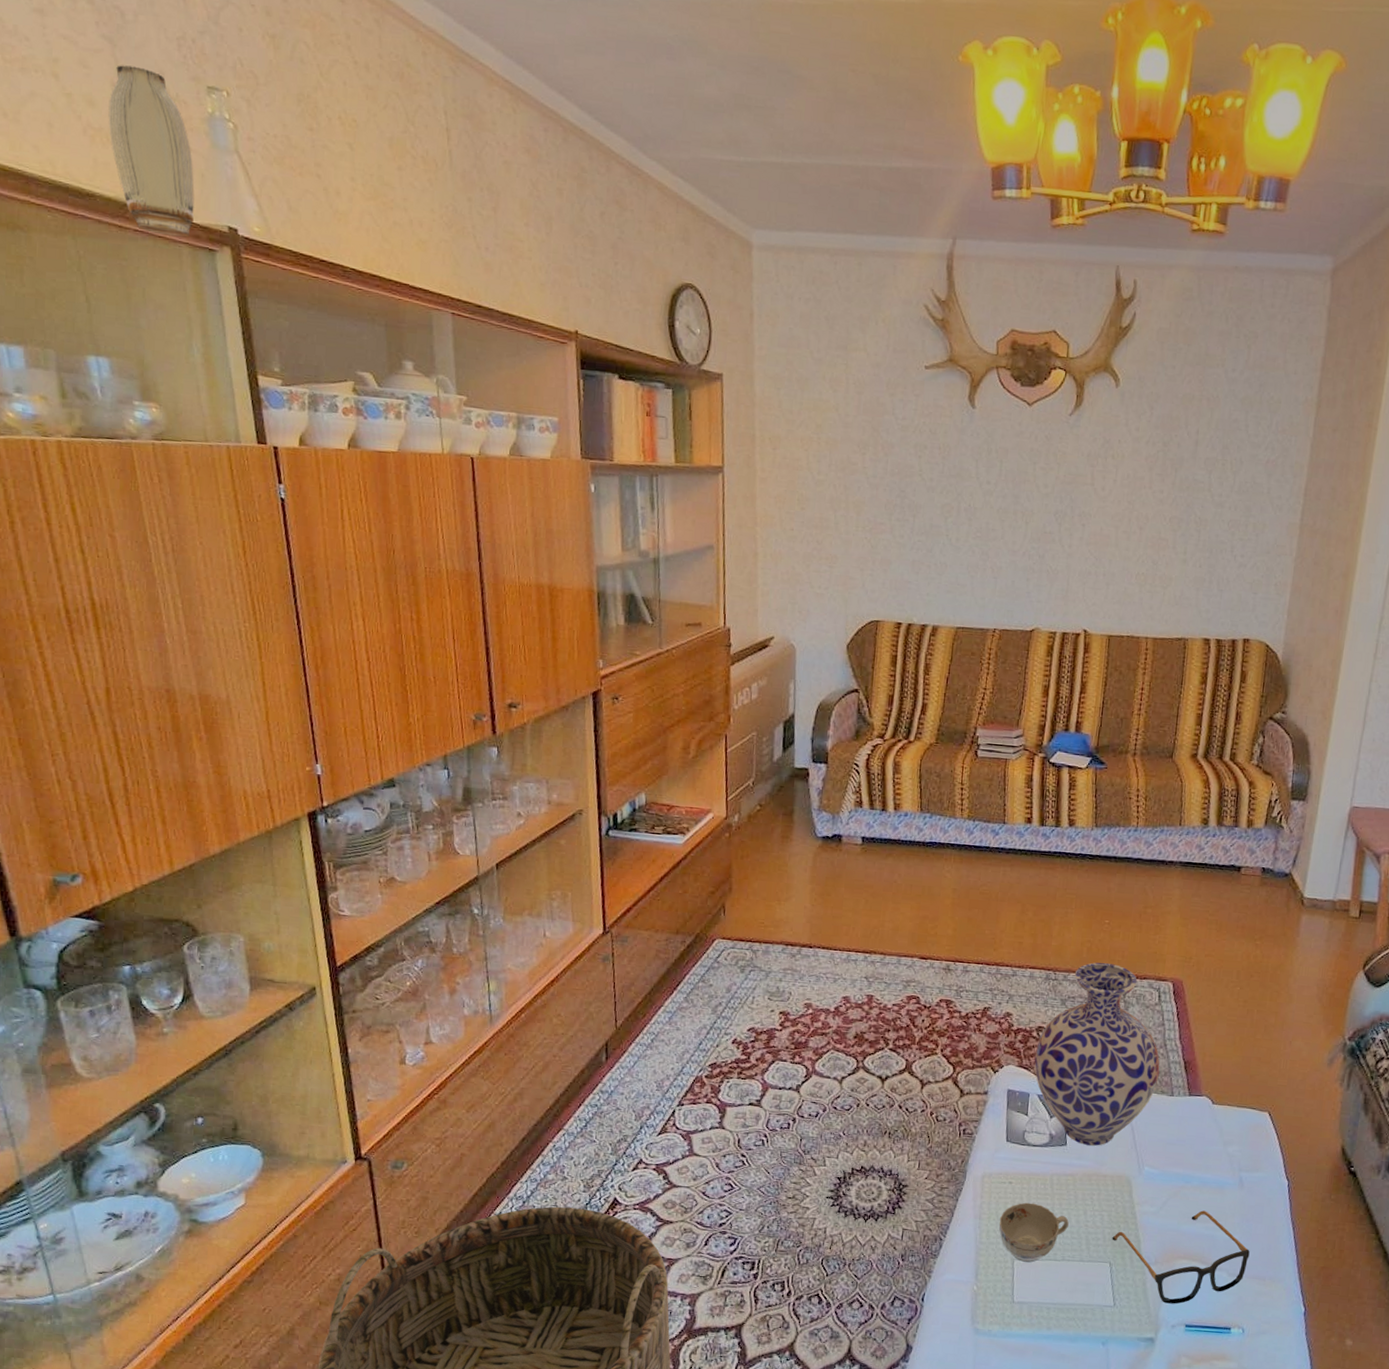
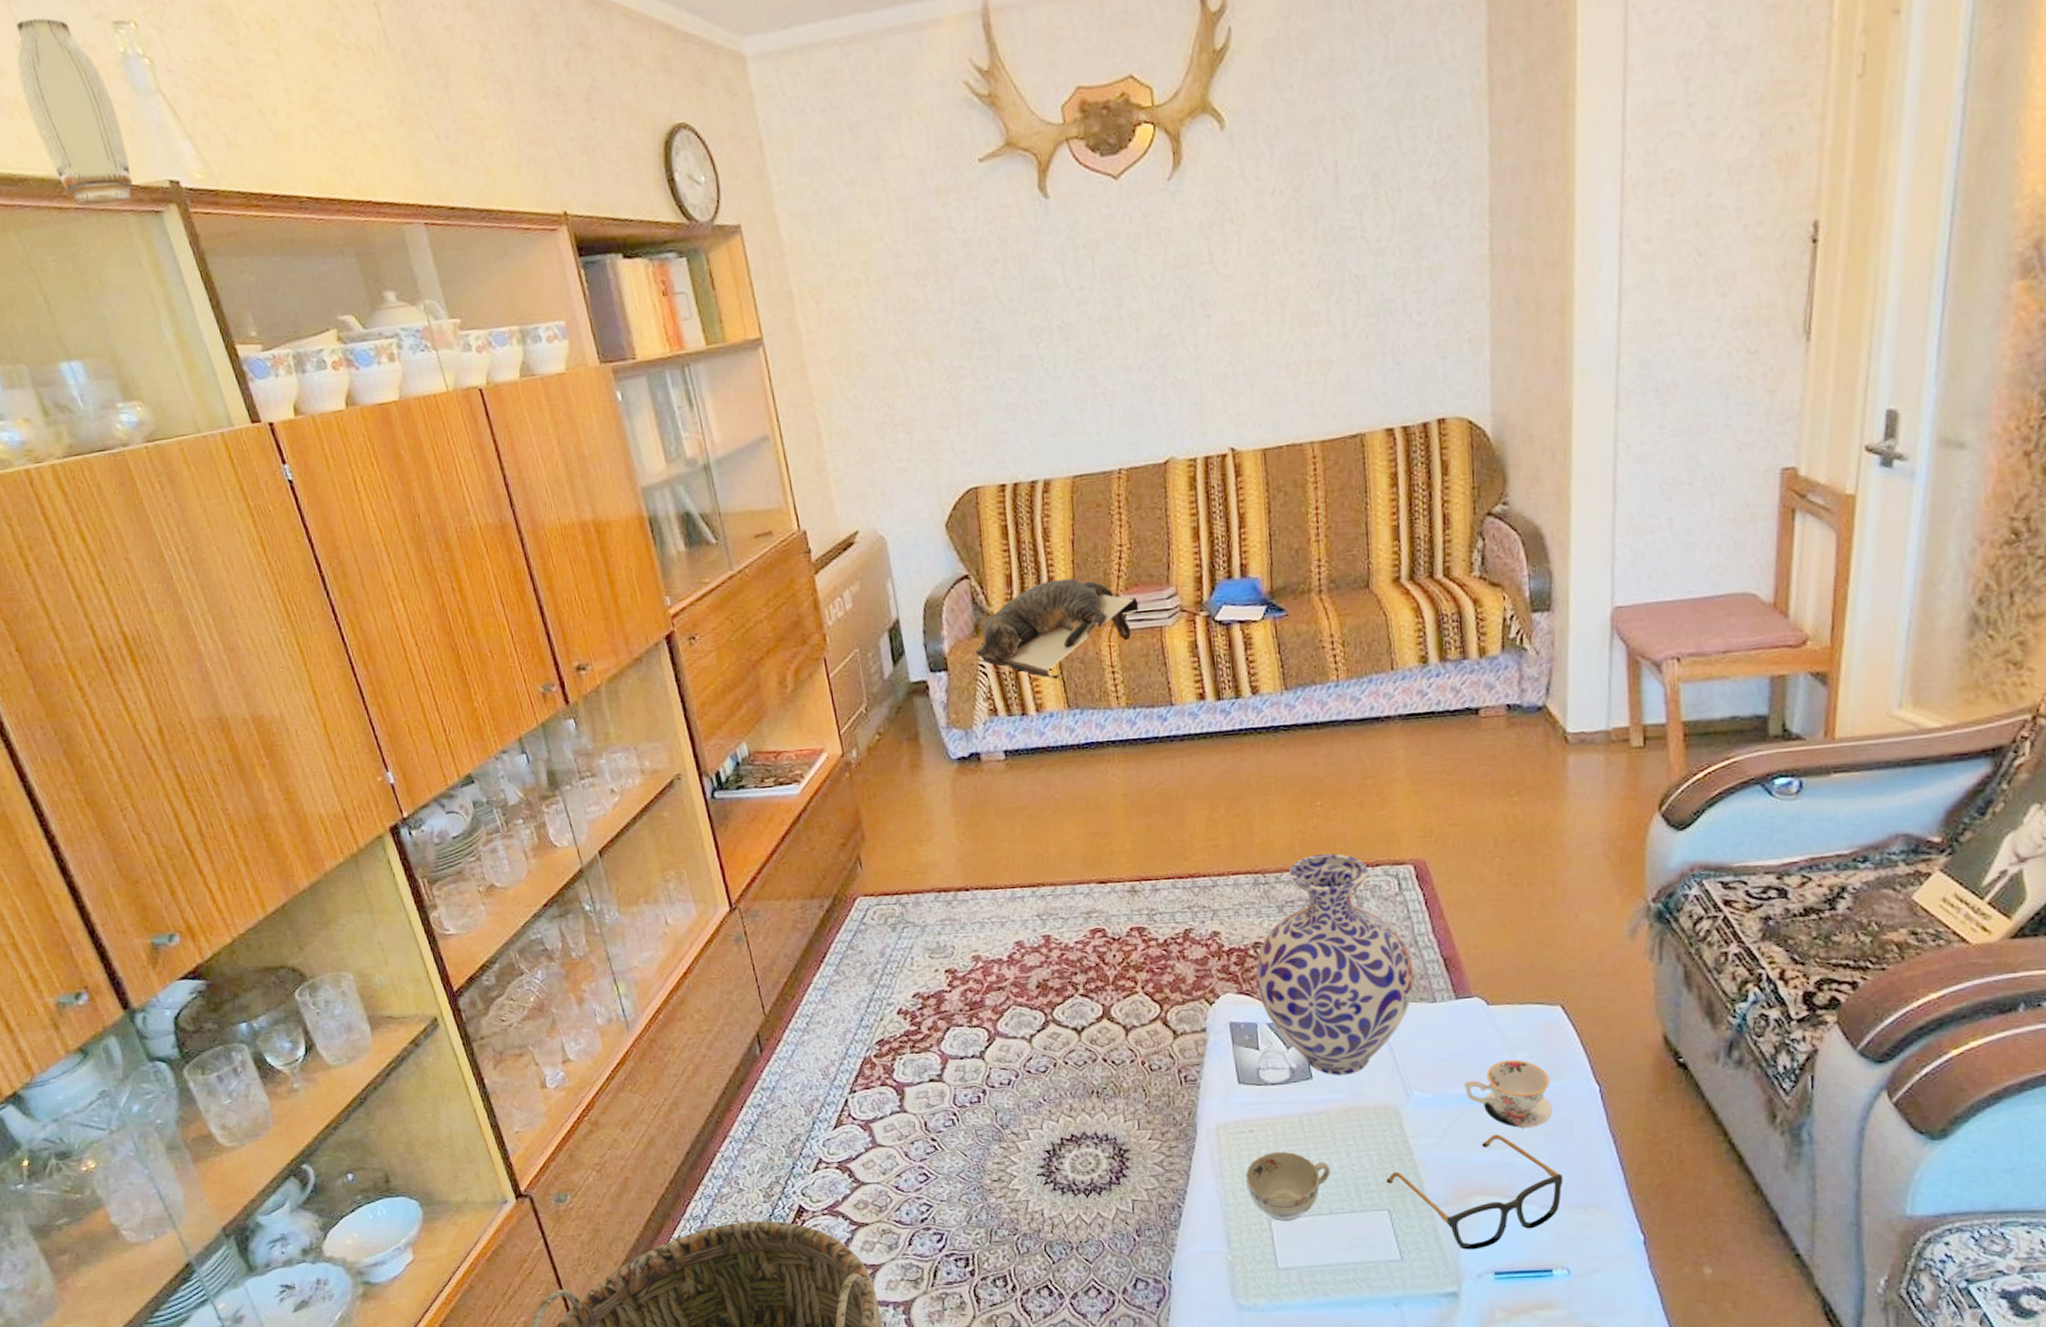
cat: none [853,706,992,787] -> present [975,578,1139,680]
teacup: none [1185,1150,1252,1209] -> present [1465,1059,1553,1128]

